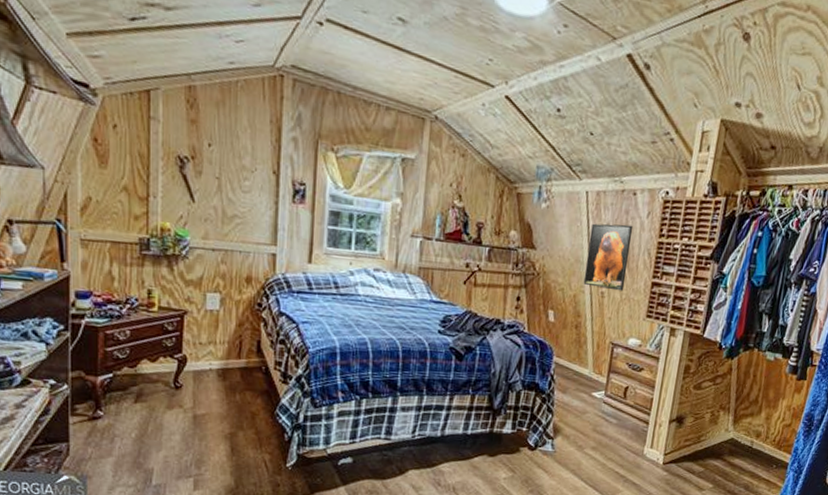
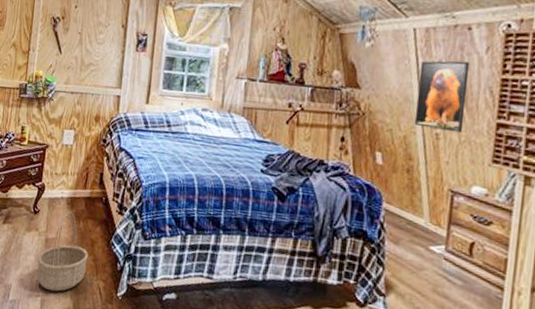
basket: none [184,384,249,470] -> present [37,211,88,292]

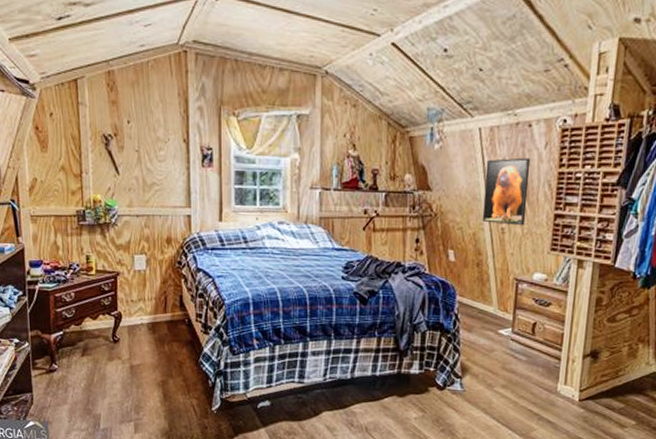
basket: present [37,211,88,292] -> none [124,337,177,415]

